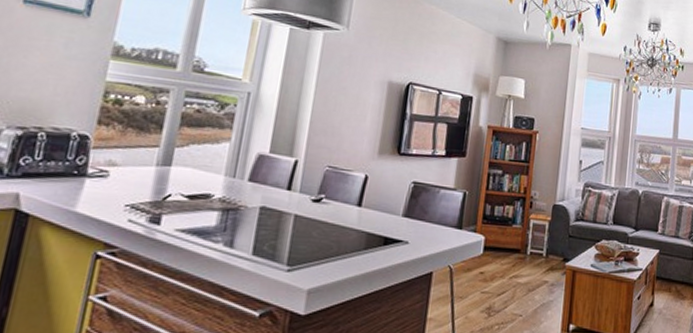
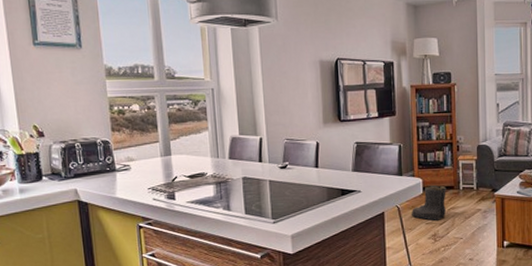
boots: none [464,246,511,290] -> present [411,185,446,221]

